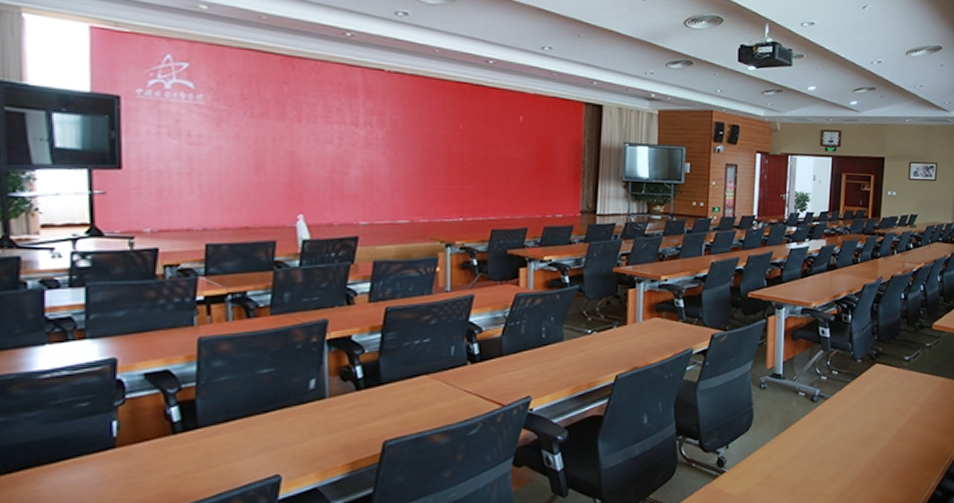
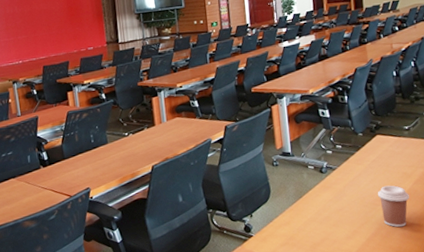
coffee cup: none [869,422,900,471] -> present [378,185,409,227]

